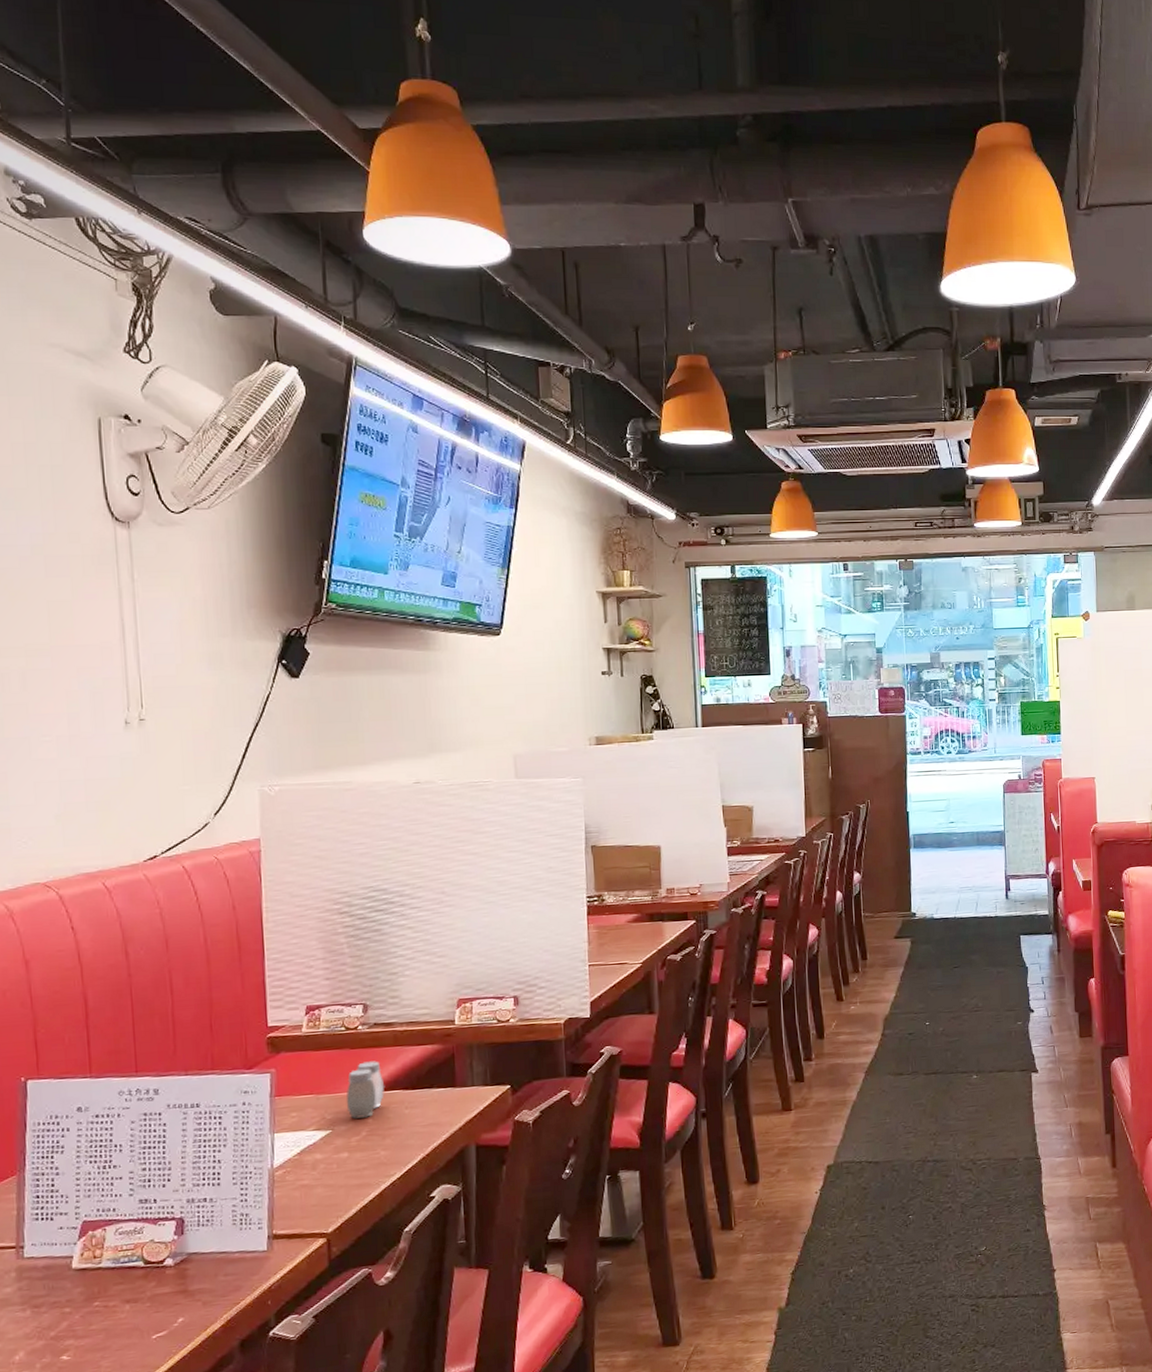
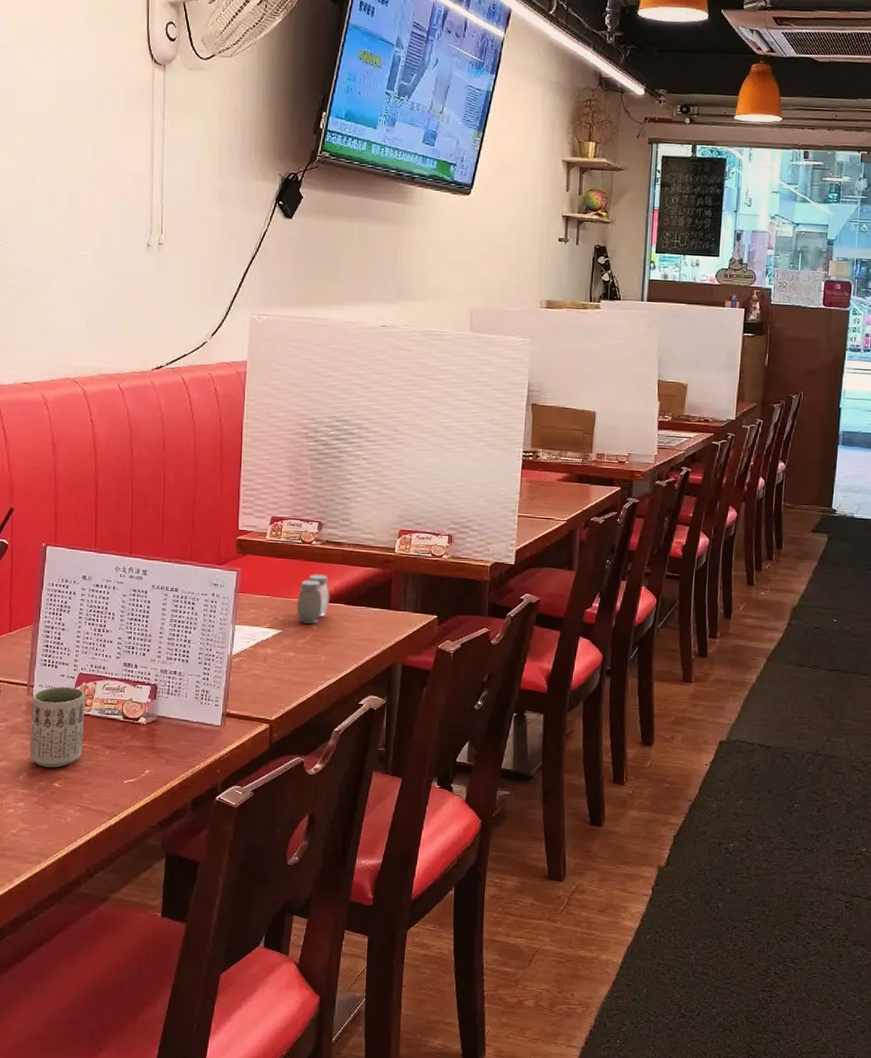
cup: none [23,1238,95,1340] -> present [30,686,85,768]

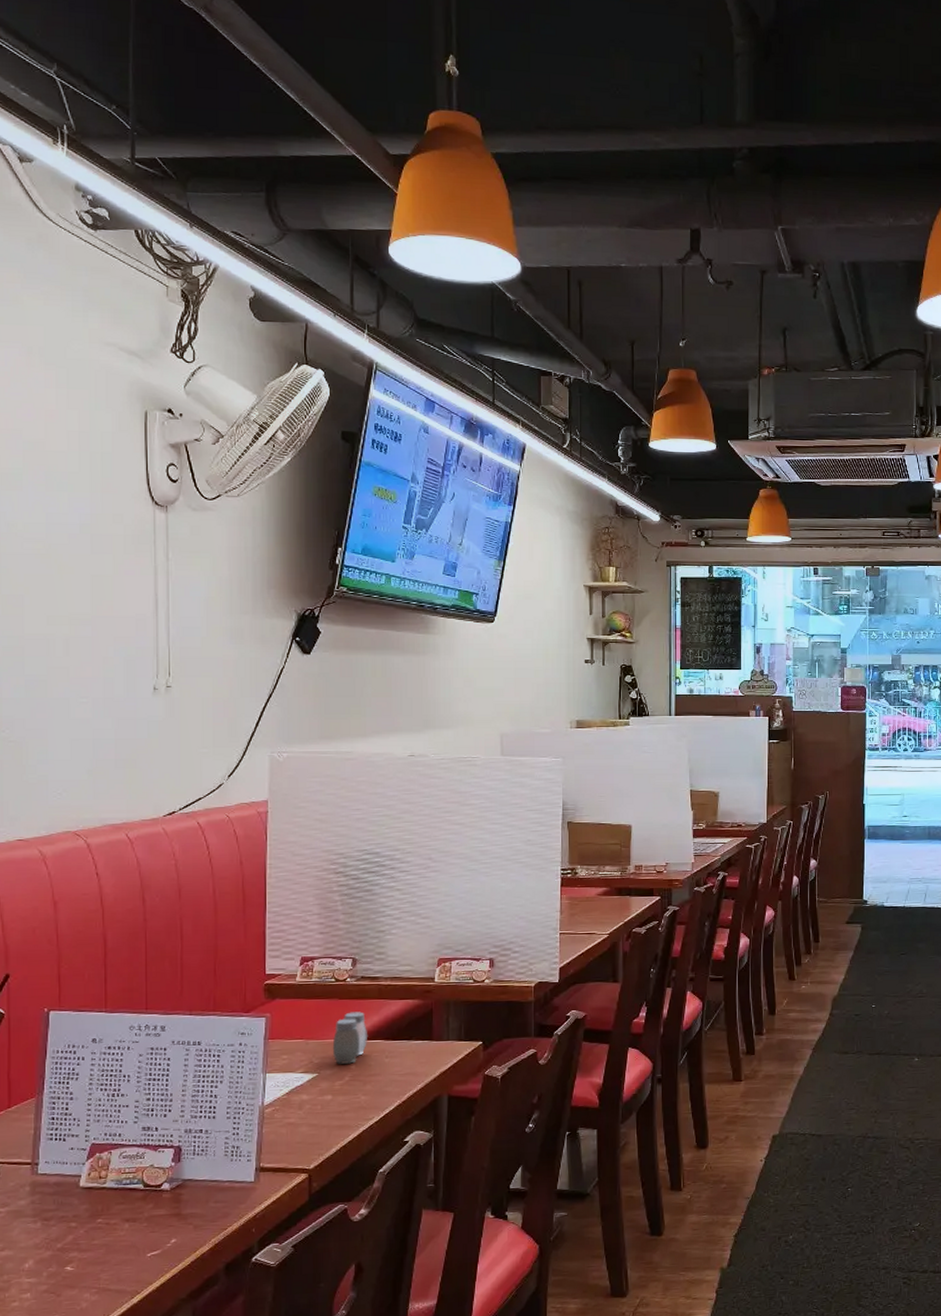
cup: present [30,686,85,768] -> none [36,1159,99,1251]

